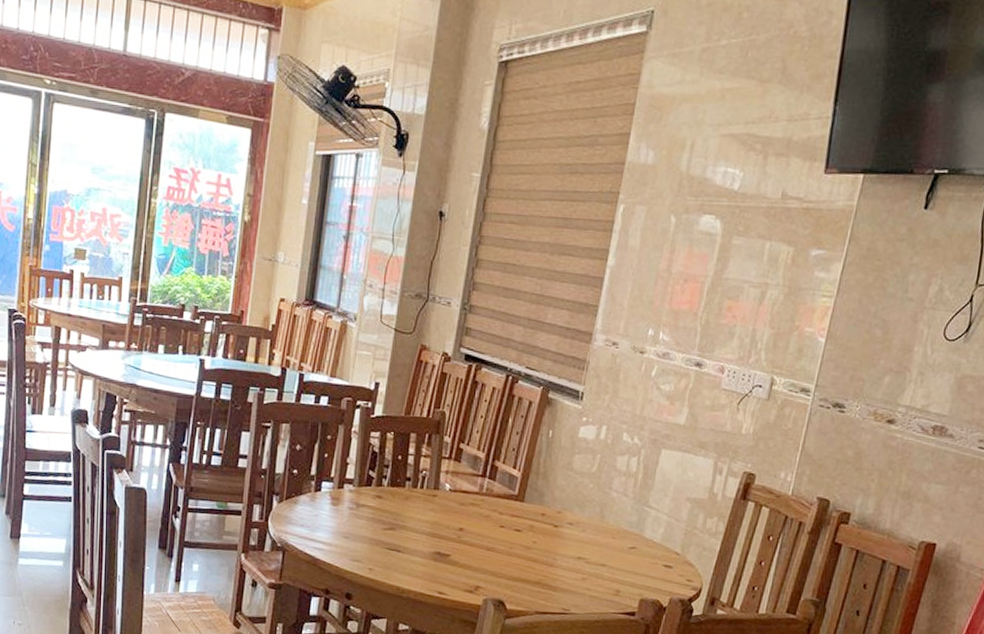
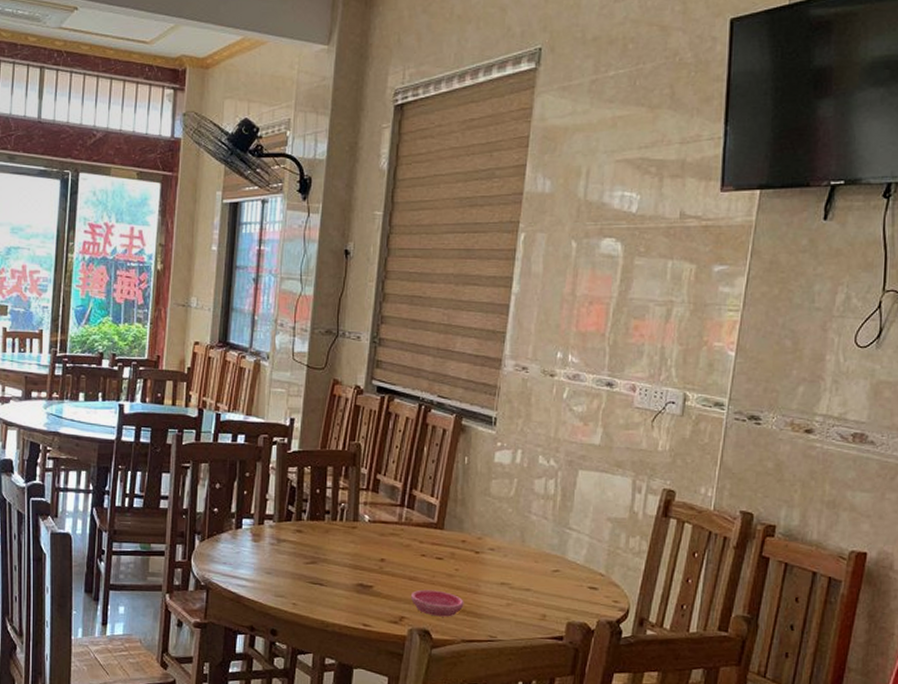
saucer: none [488,560,540,589] -> present [411,589,464,617]

